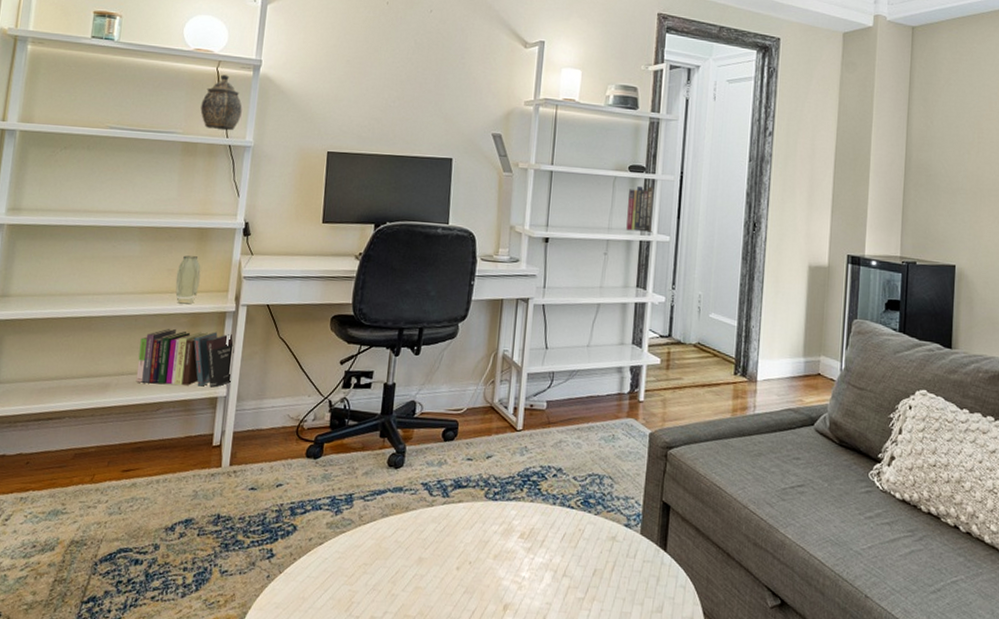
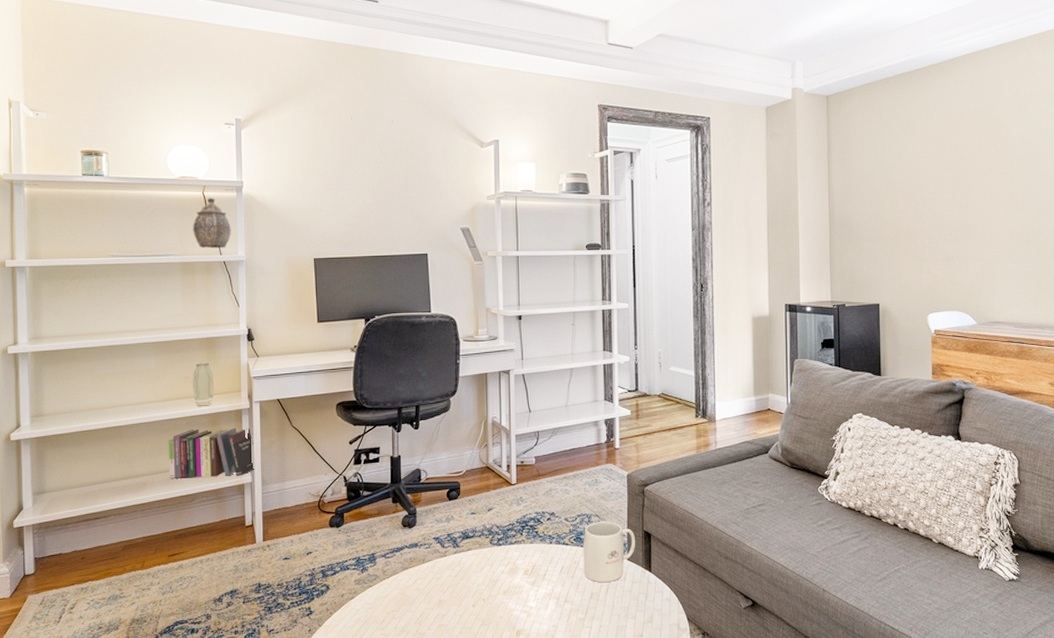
mug: none [588,485,653,559] -> present [583,522,636,583]
books: present [626,185,654,232] -> none [588,261,611,302]

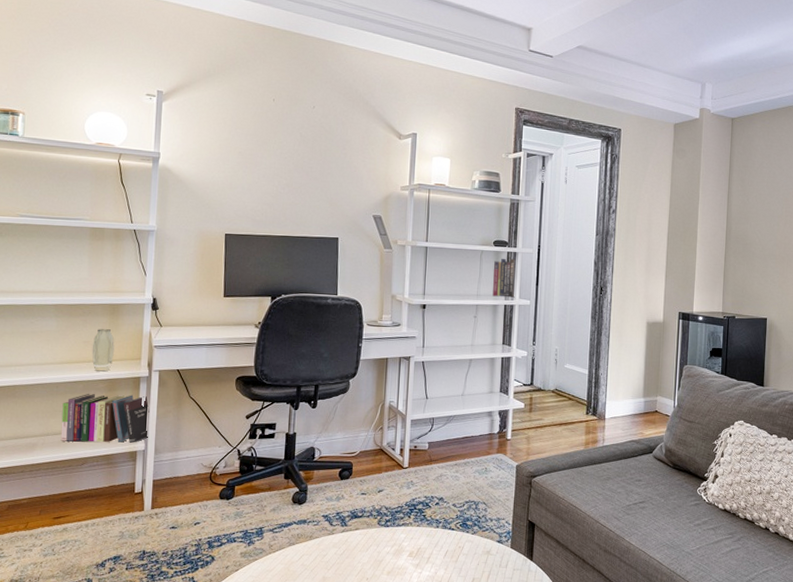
decorative jar: present [193,198,231,249] -> none [105,166,144,217]
mug: present [583,522,636,583] -> none [467,509,520,569]
books: none [588,261,611,302] -> present [493,258,516,298]

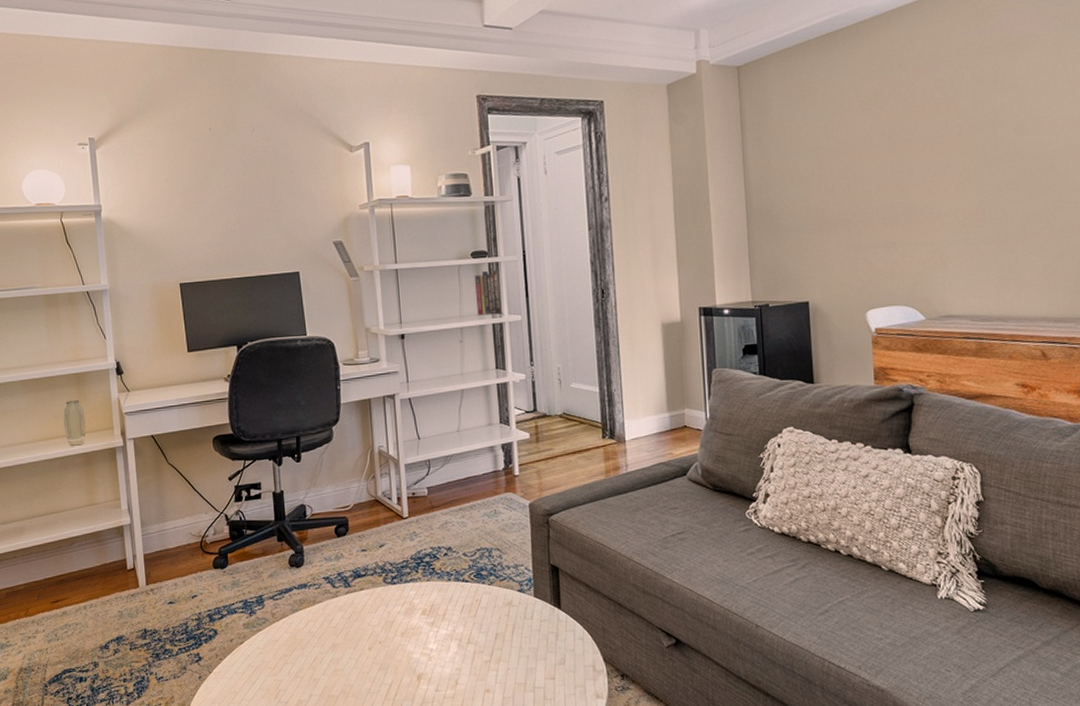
books: present [60,393,150,444] -> none [43,467,132,522]

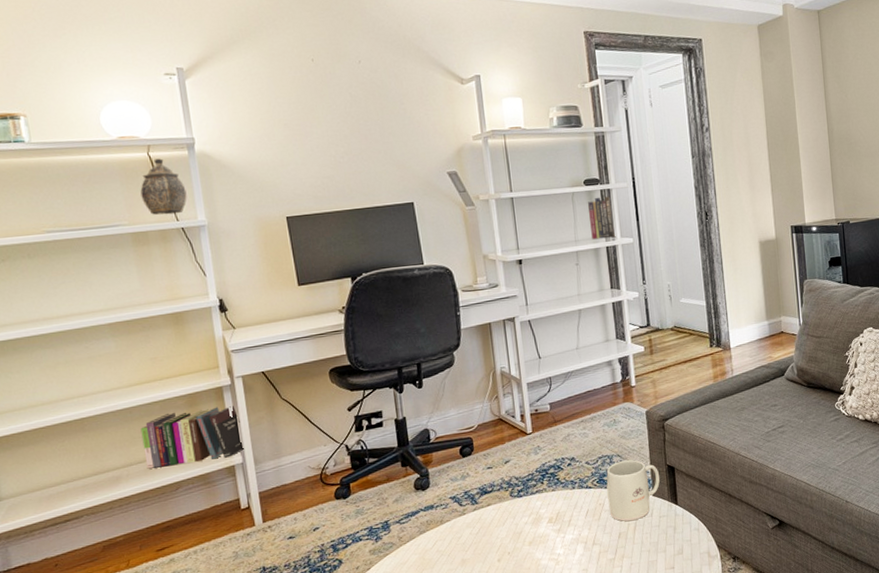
books: none [43,467,132,522] -> present [140,406,244,469]
decorative jar: none [53,224,93,279] -> present [140,158,187,215]
vase: present [63,400,86,446] -> none [160,341,188,388]
mug: none [484,555,543,622] -> present [606,460,661,522]

